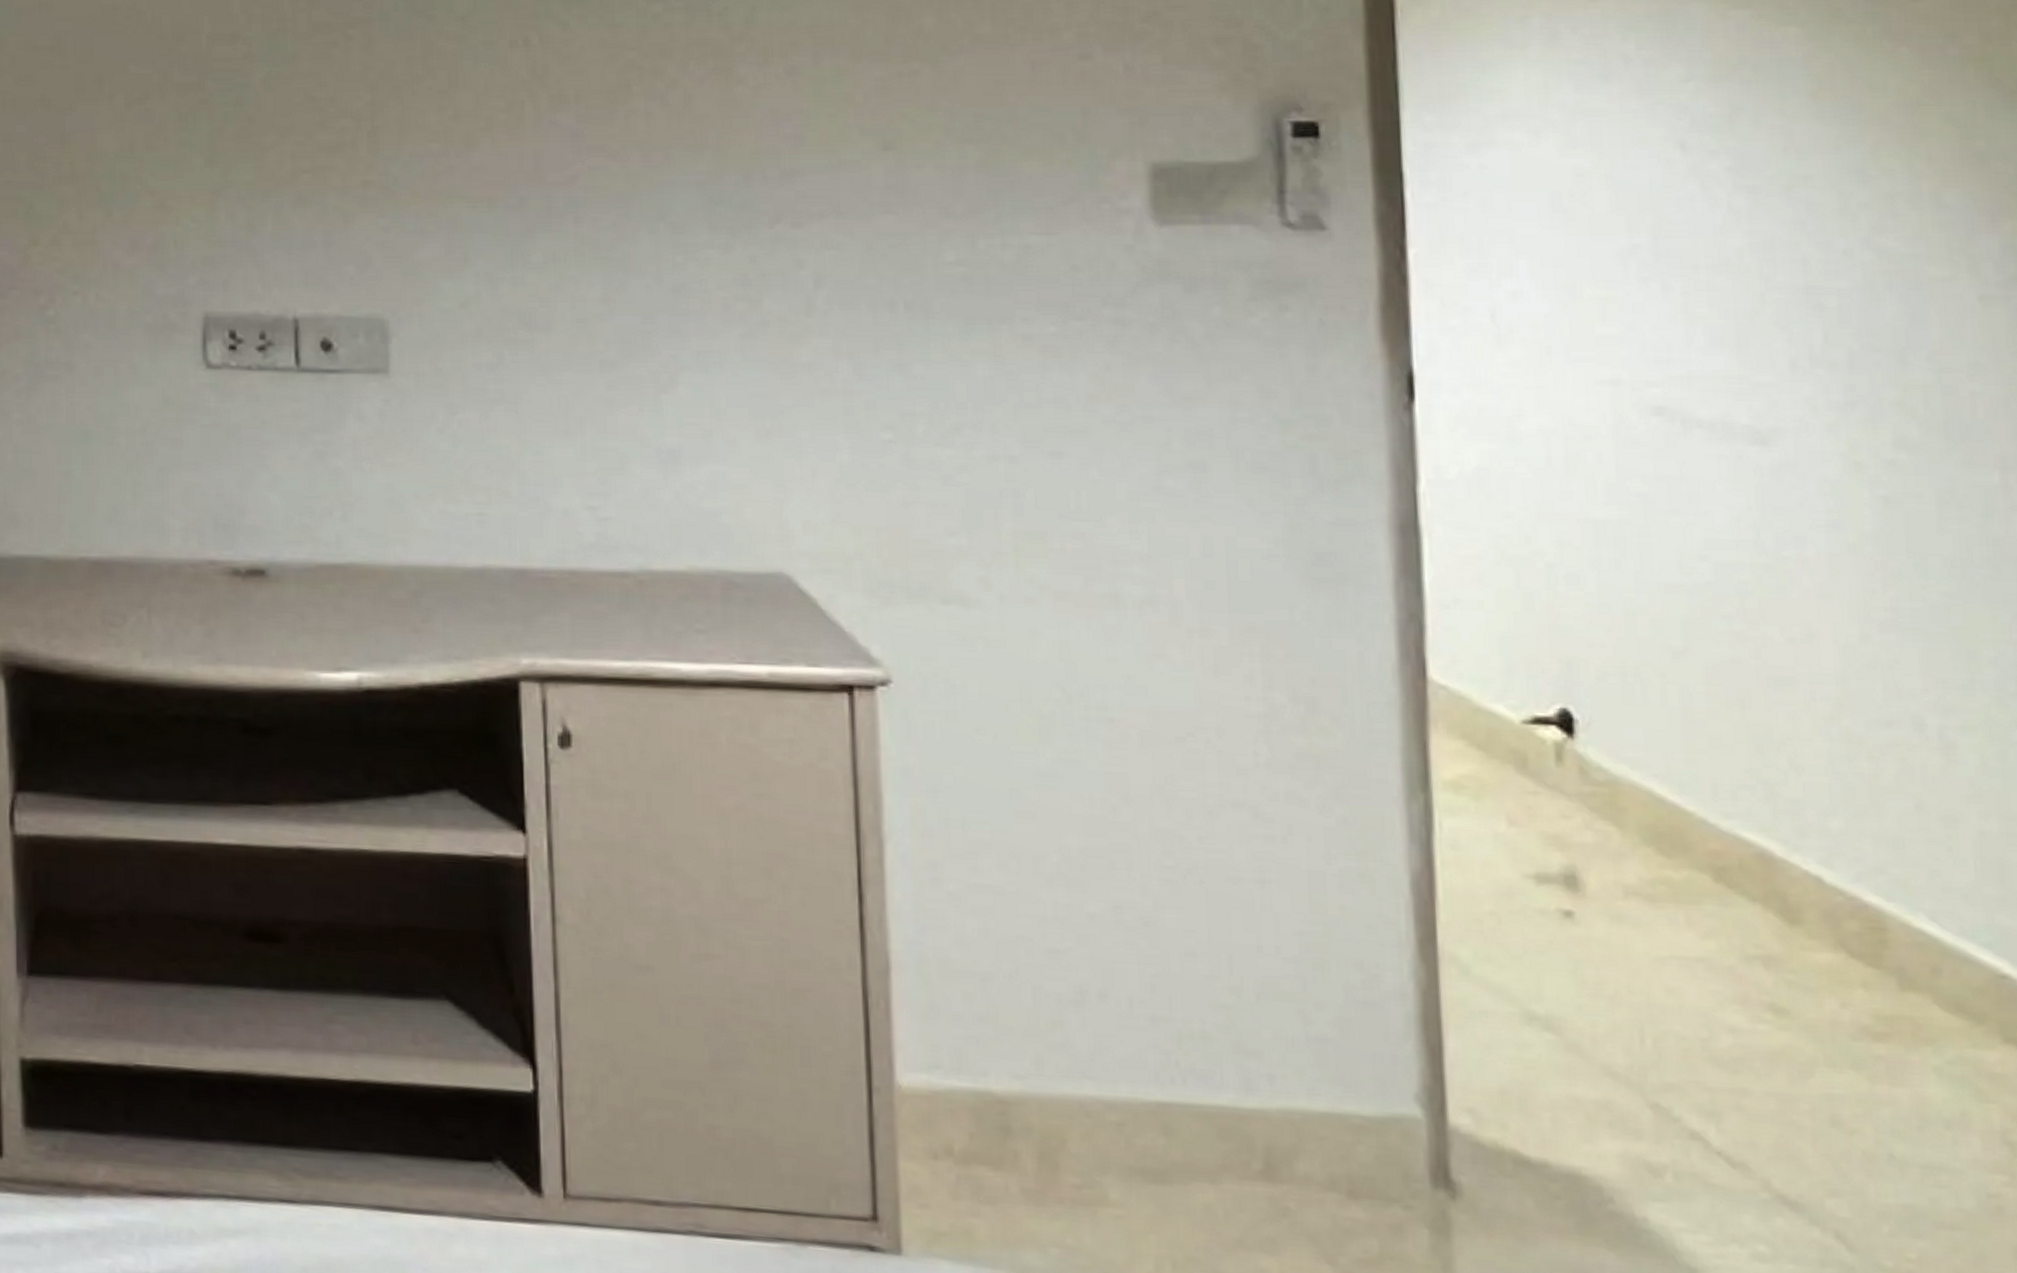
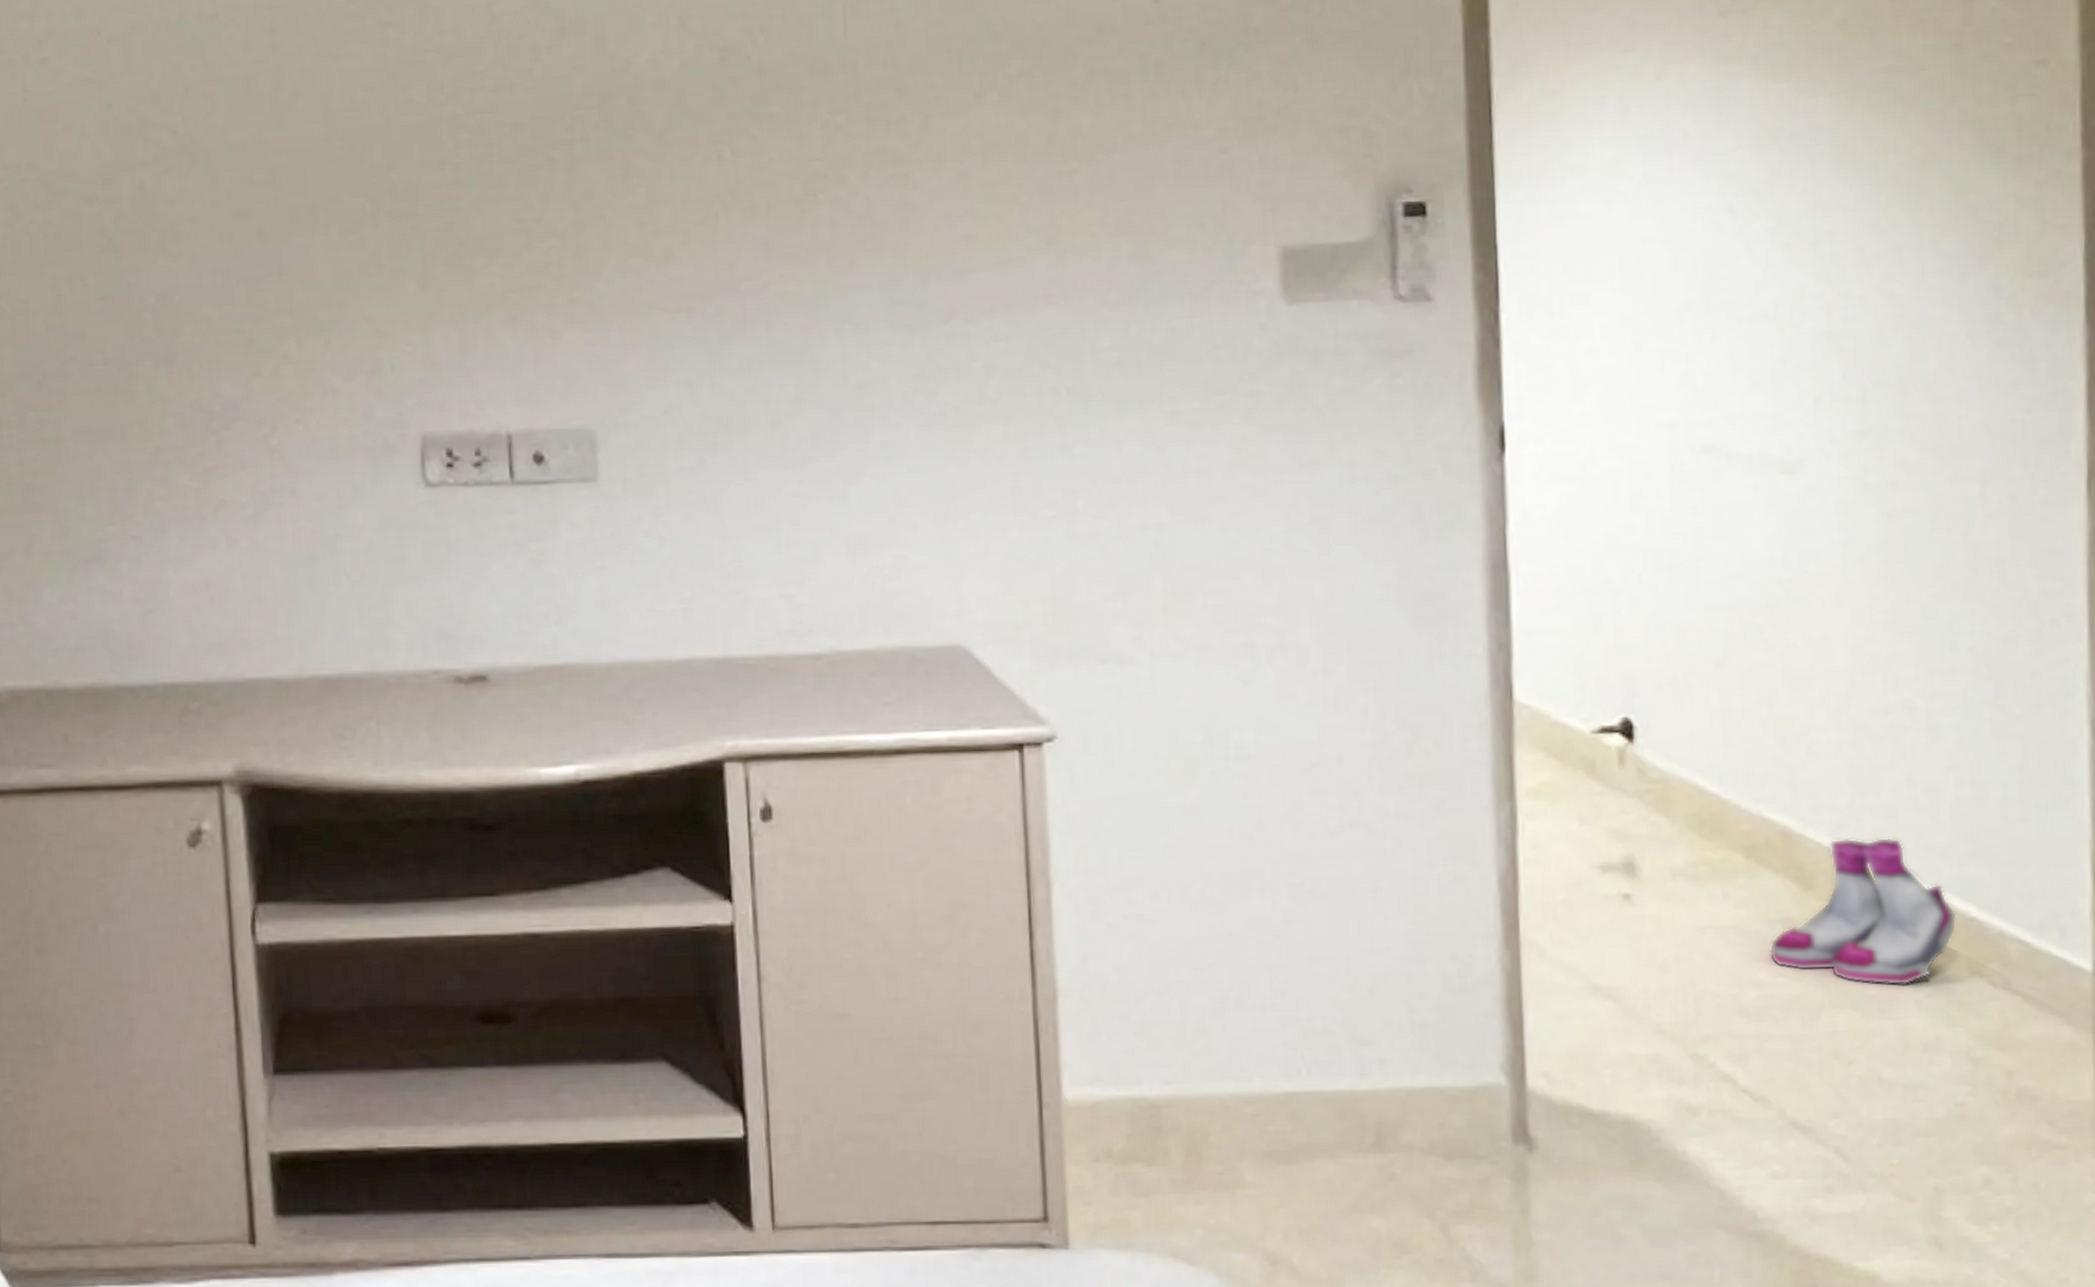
boots: none [1746,868,1985,1048] -> present [1769,837,1957,986]

